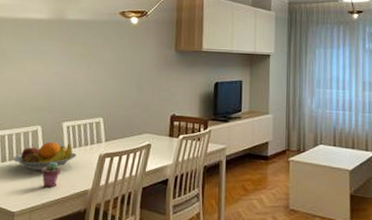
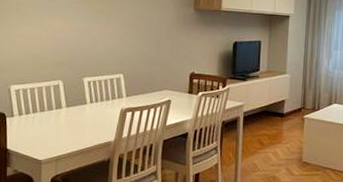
fruit bowl: present [12,141,78,170] -> none [36,96,100,123]
potted succulent: present [41,162,61,188] -> none [65,115,84,139]

